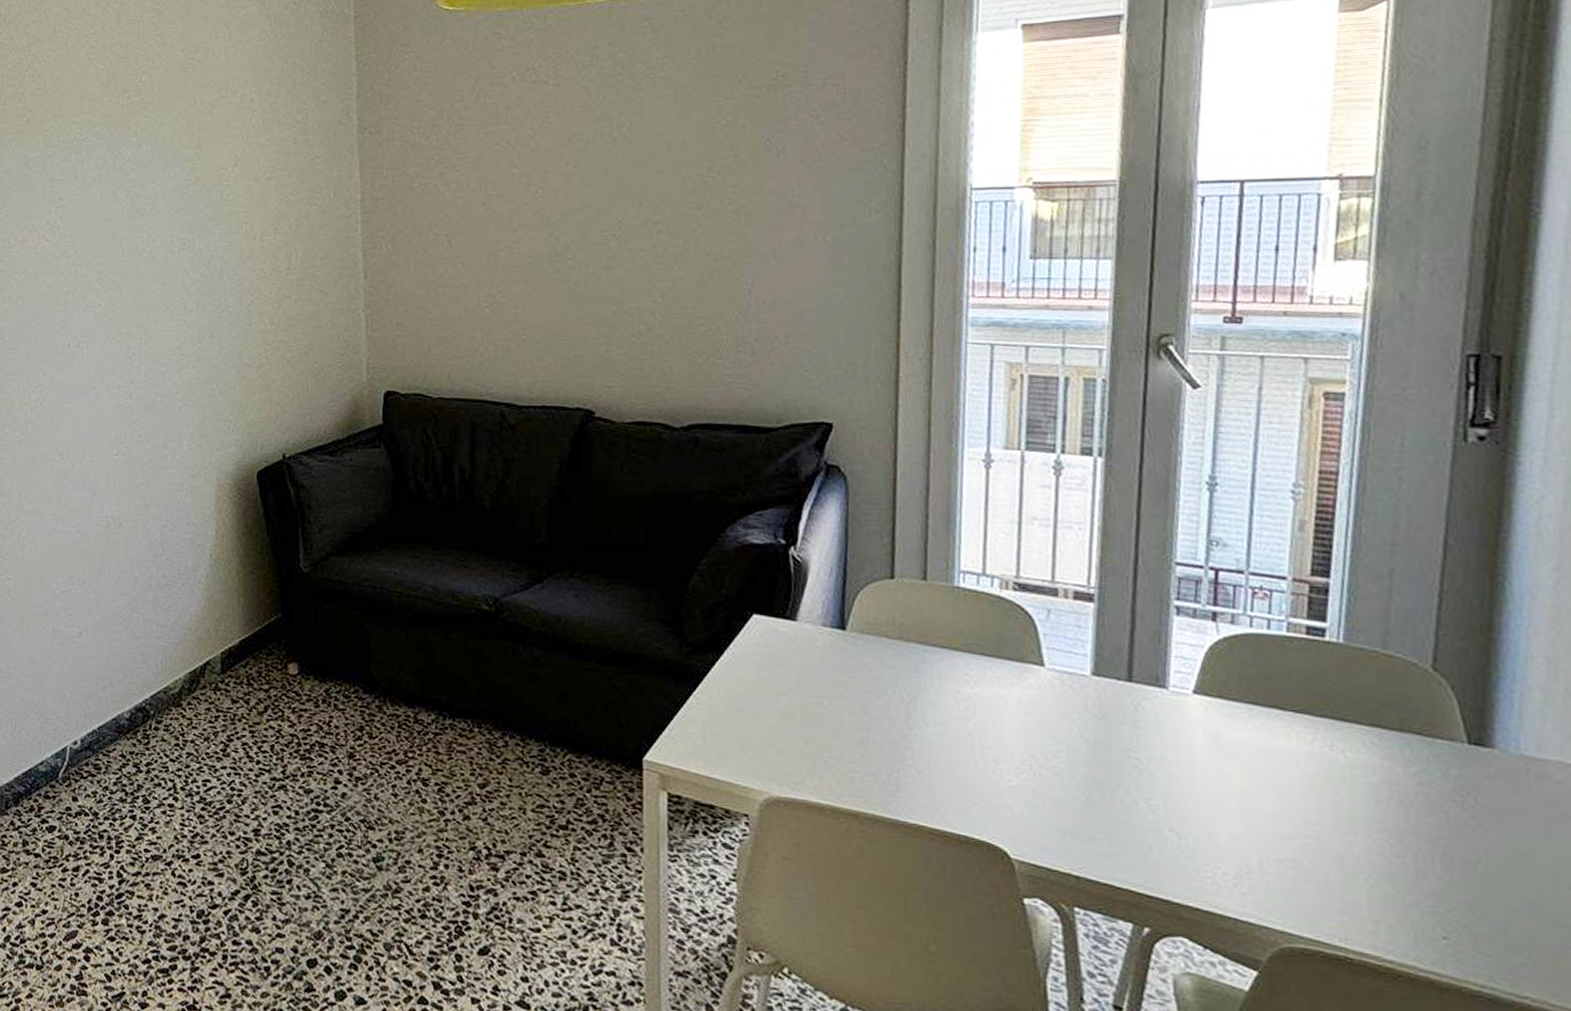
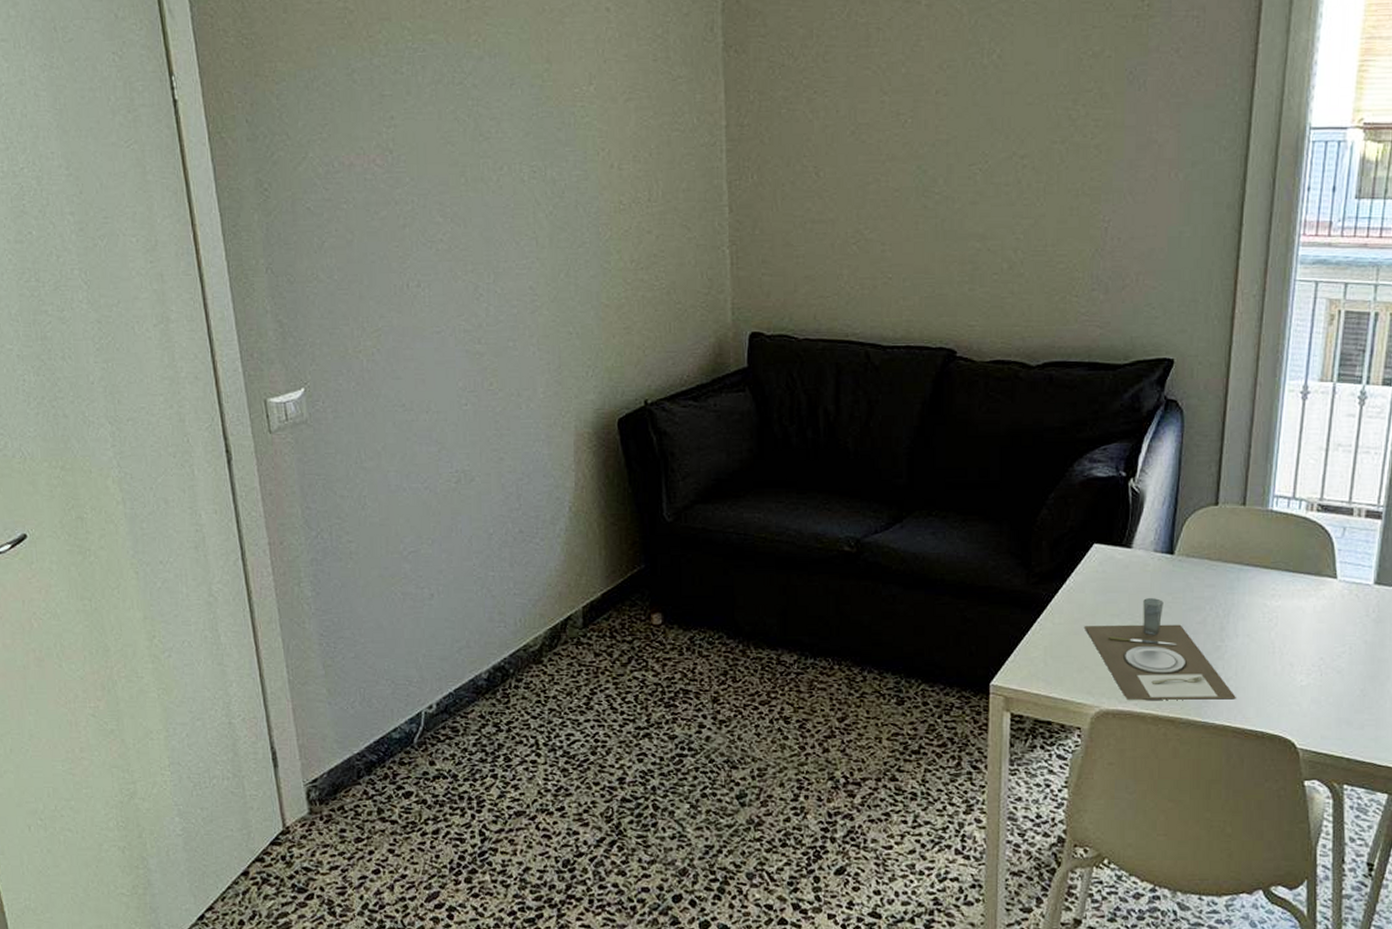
place setting: none [746,676,931,797] -> present [1083,598,1236,700]

